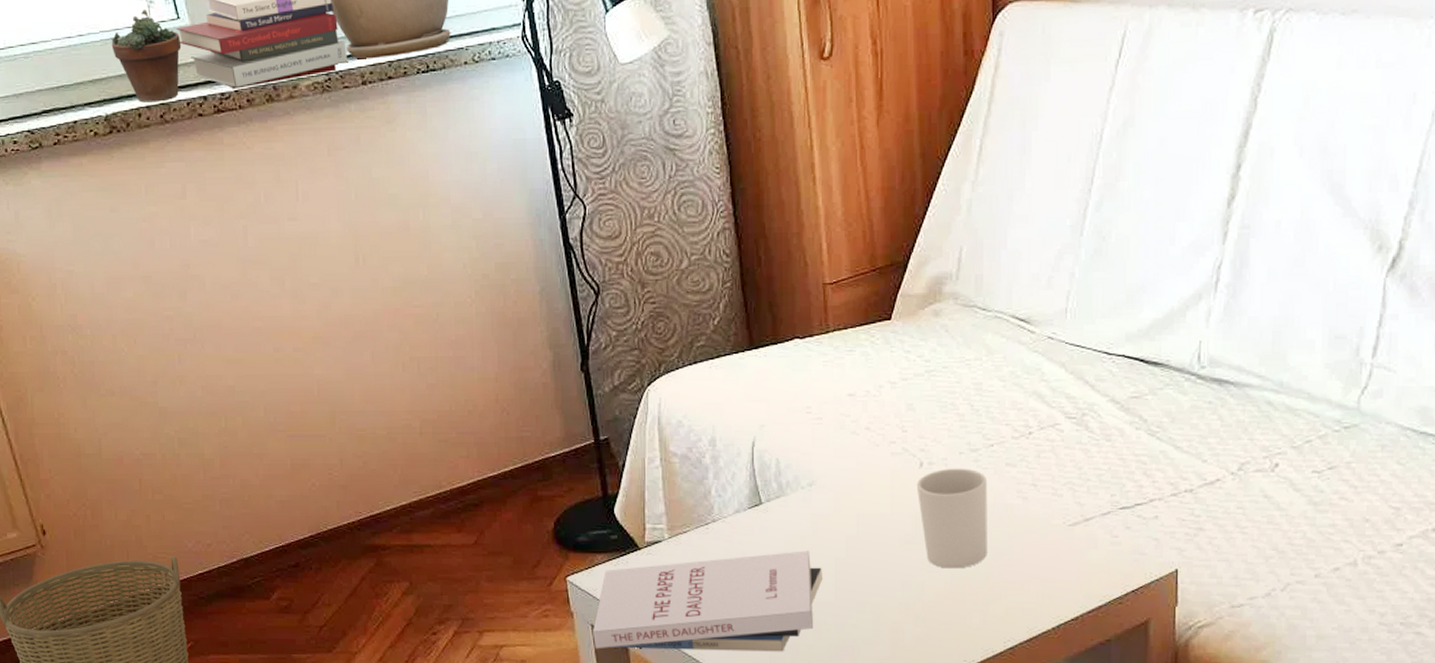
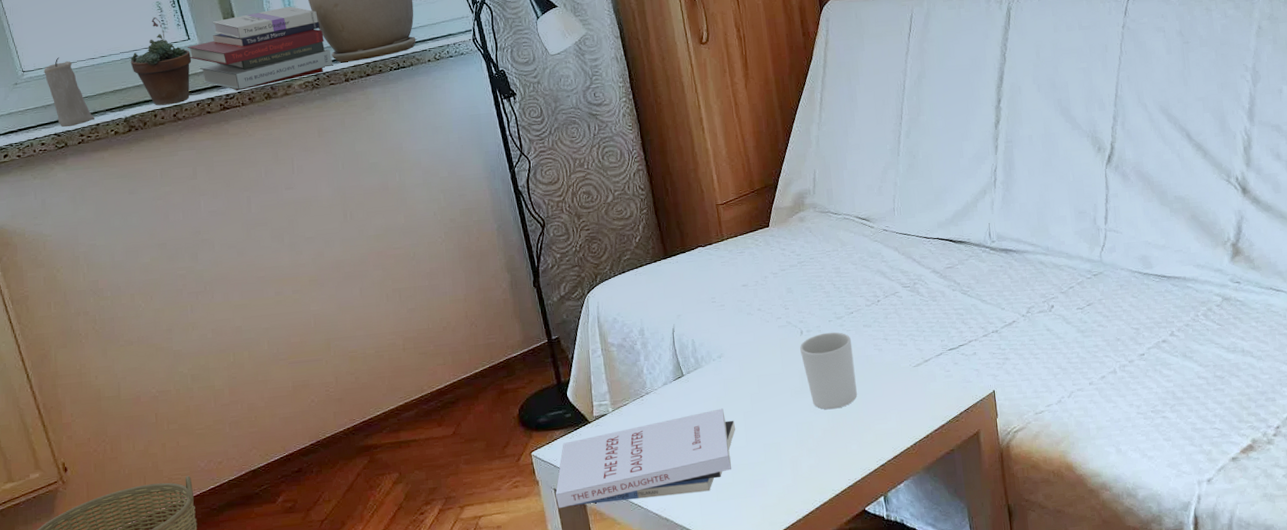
candle: none [15,33,73,123] -> present [44,57,96,128]

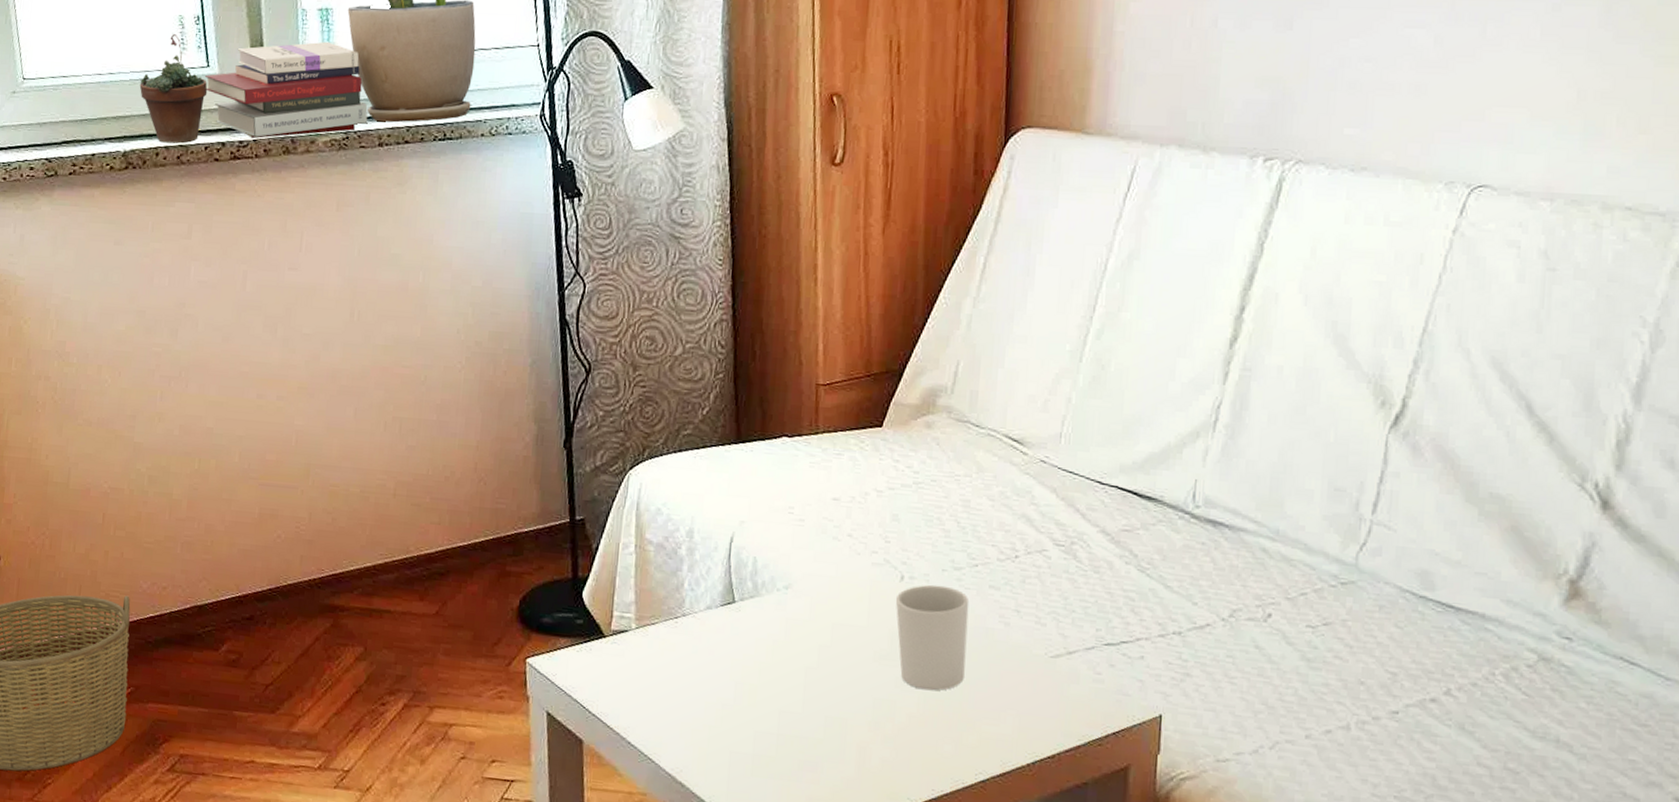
candle: present [44,57,96,128] -> none [45,67,92,153]
books: present [555,408,736,509] -> none [546,655,792,761]

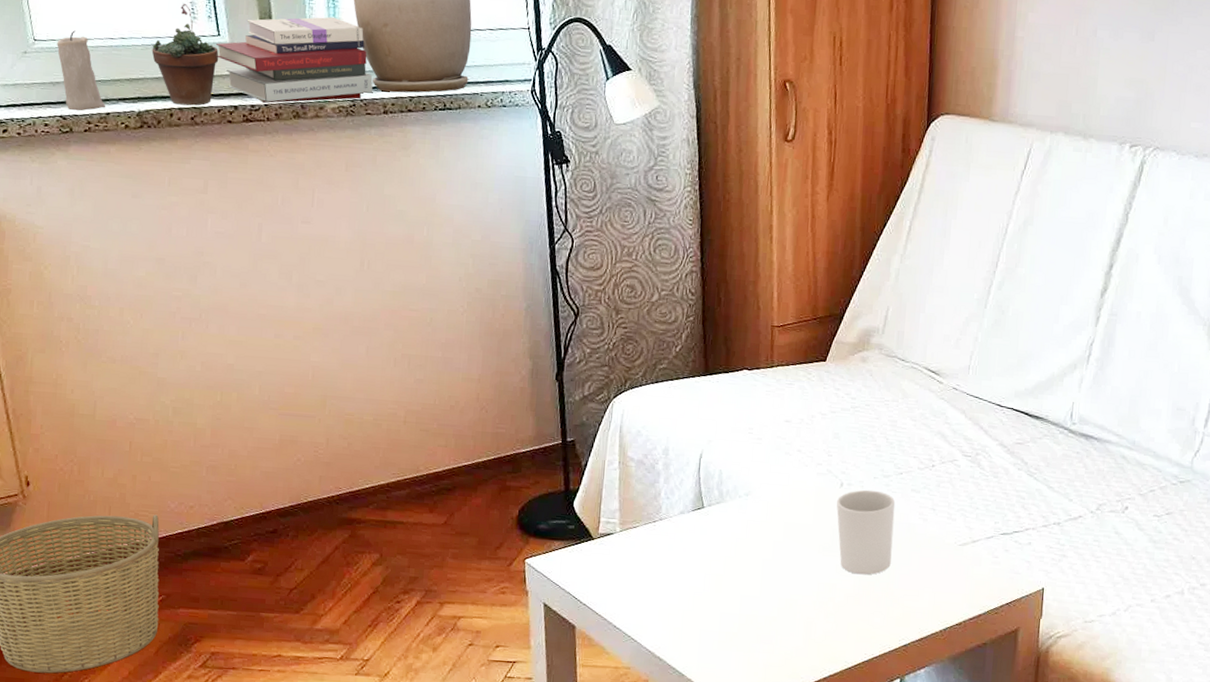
candle: none [45,67,92,153] -> present [57,30,106,111]

